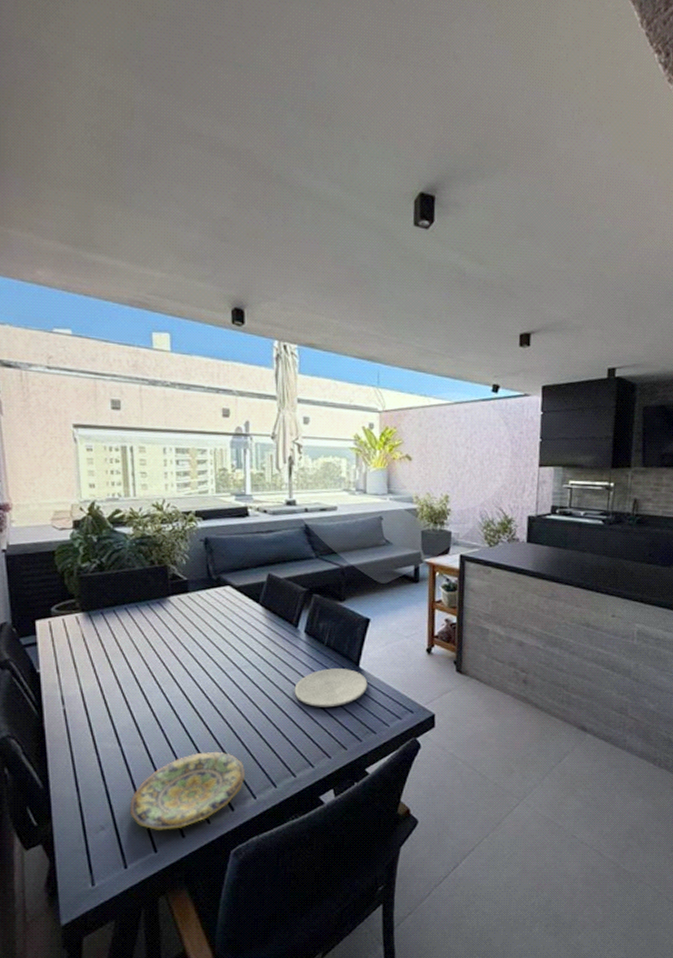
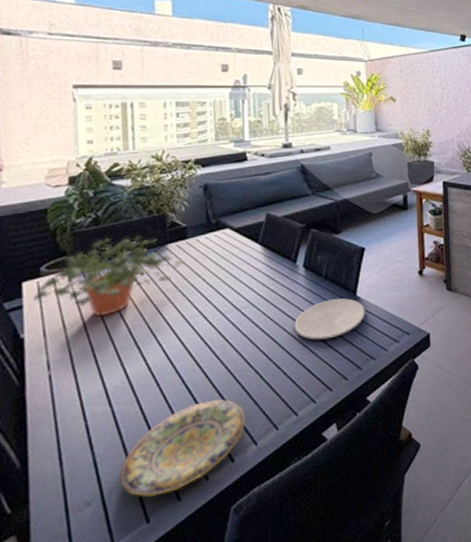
potted plant: none [47,584,187,661] -> present [34,234,185,317]

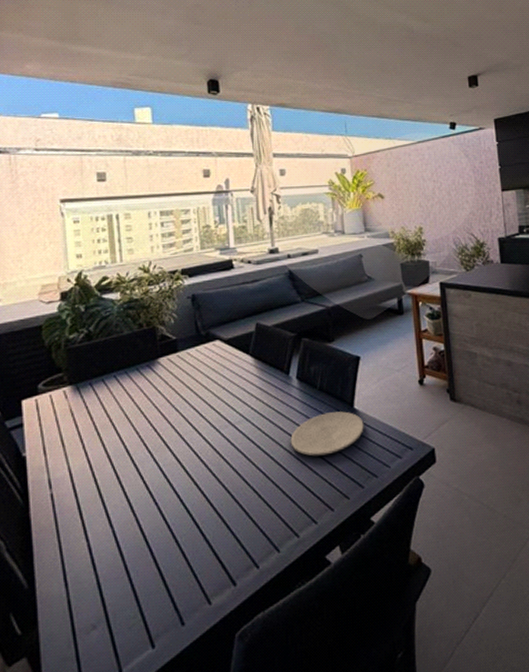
potted plant: present [34,234,185,317] -> none [33,349,177,434]
plate: present [119,399,246,497] -> none [123,519,246,621]

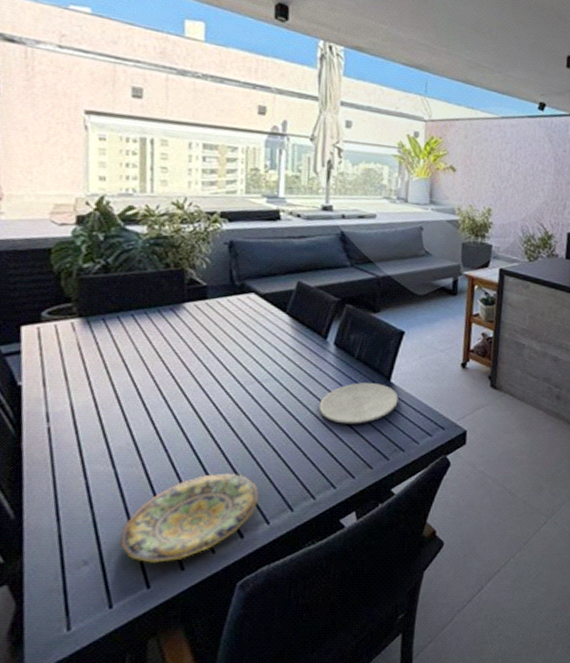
plate: none [123,519,246,621] -> present [120,473,259,563]

